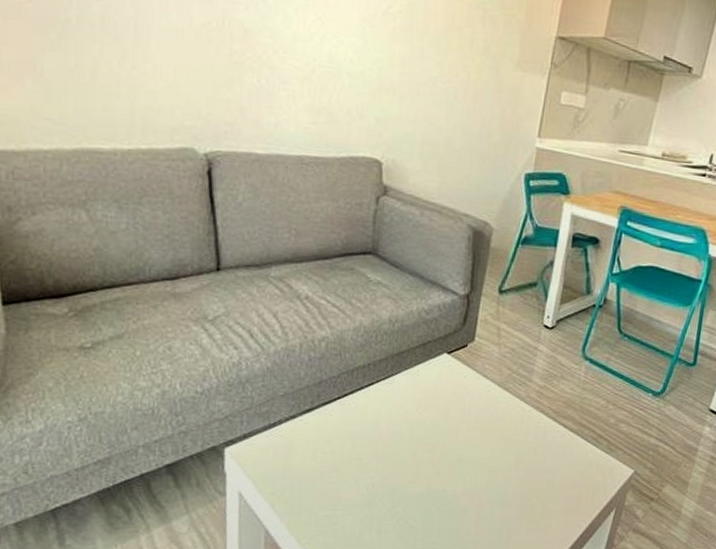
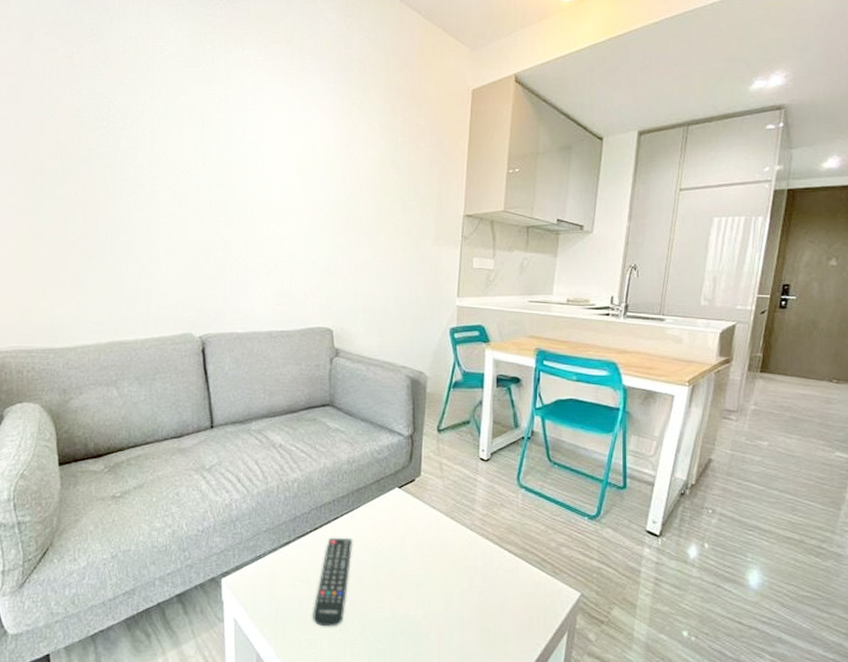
remote control: none [335,406,389,502] -> present [313,538,353,627]

